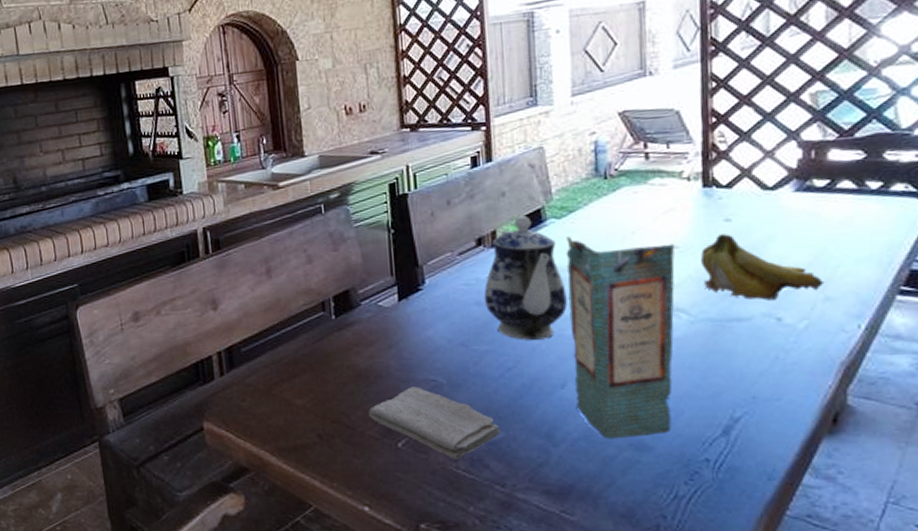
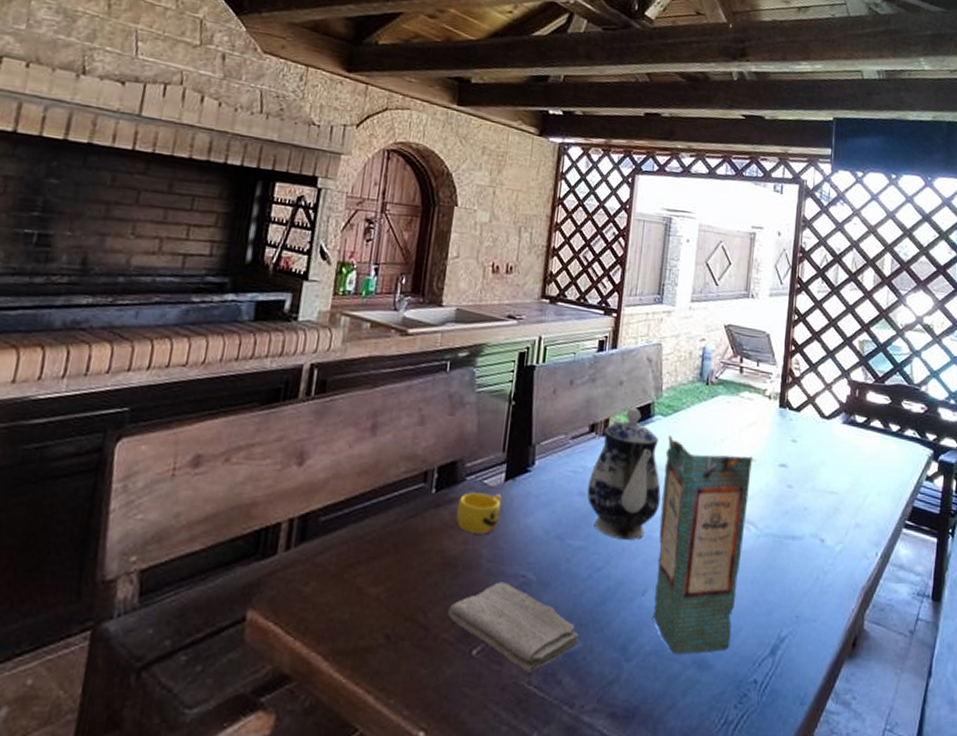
cup: none [358,313,400,349] -> present [456,492,502,534]
fruit: present [701,234,825,300] -> none [771,453,857,522]

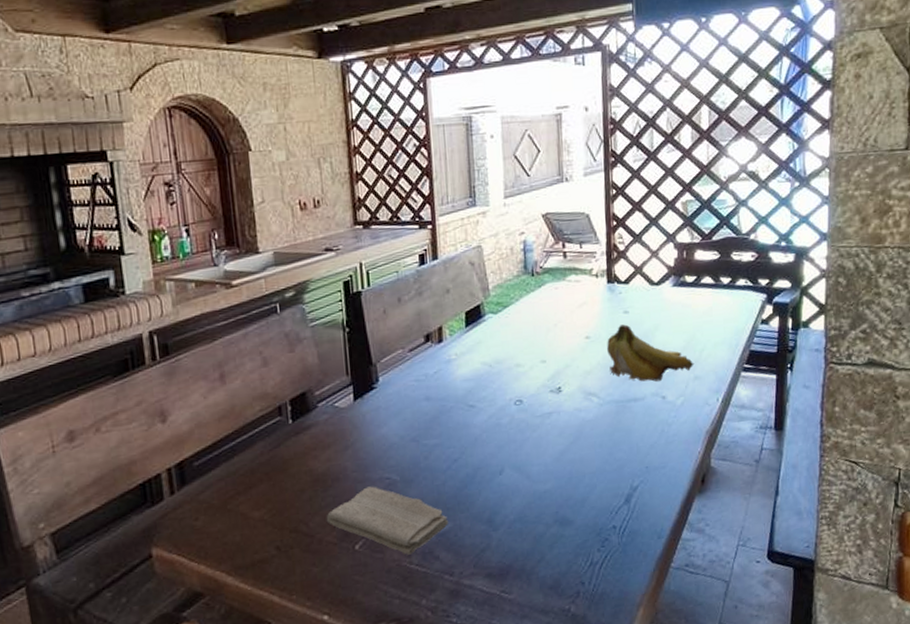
cup: present [456,492,502,534] -> none [315,413,356,452]
teapot: present [586,408,661,540] -> none [432,312,504,432]
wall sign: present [653,434,752,655] -> none [501,329,588,518]
fruit: none [771,453,857,522] -> present [607,324,694,382]

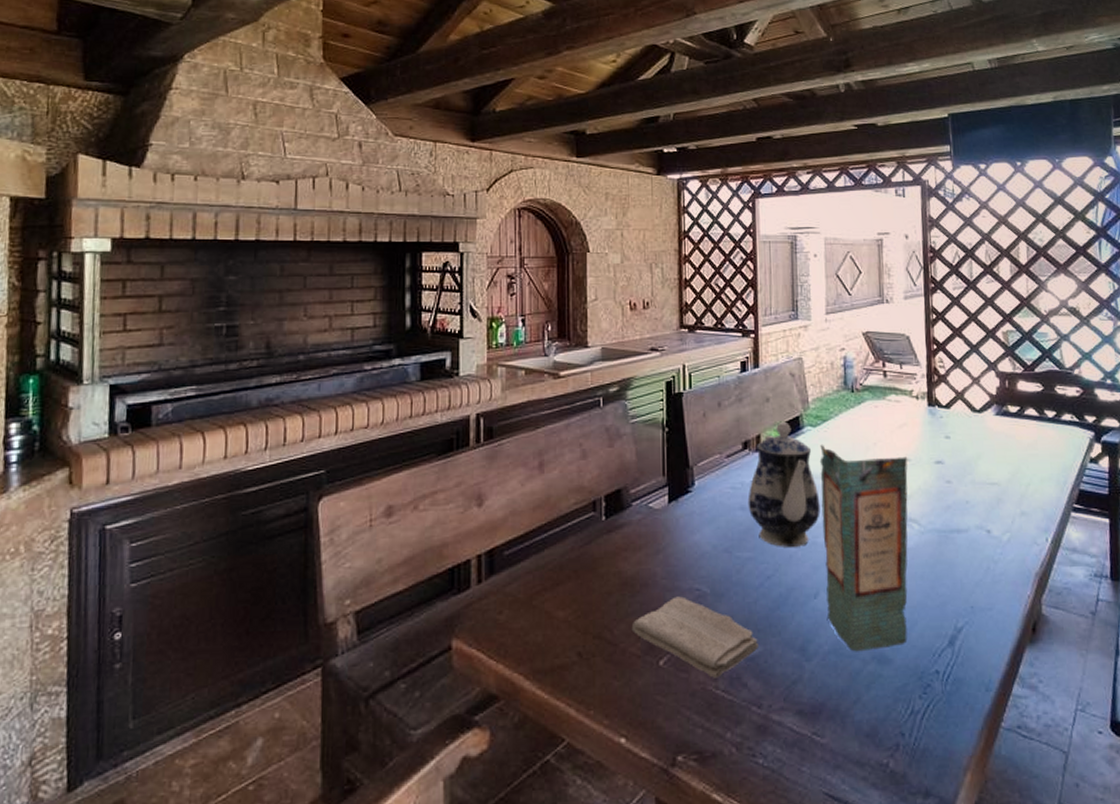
teapot: none [432,312,504,432] -> present [747,423,820,547]
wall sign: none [501,329,588,518] -> present [819,444,908,652]
fruit: present [607,324,694,382] -> none [928,450,1020,513]

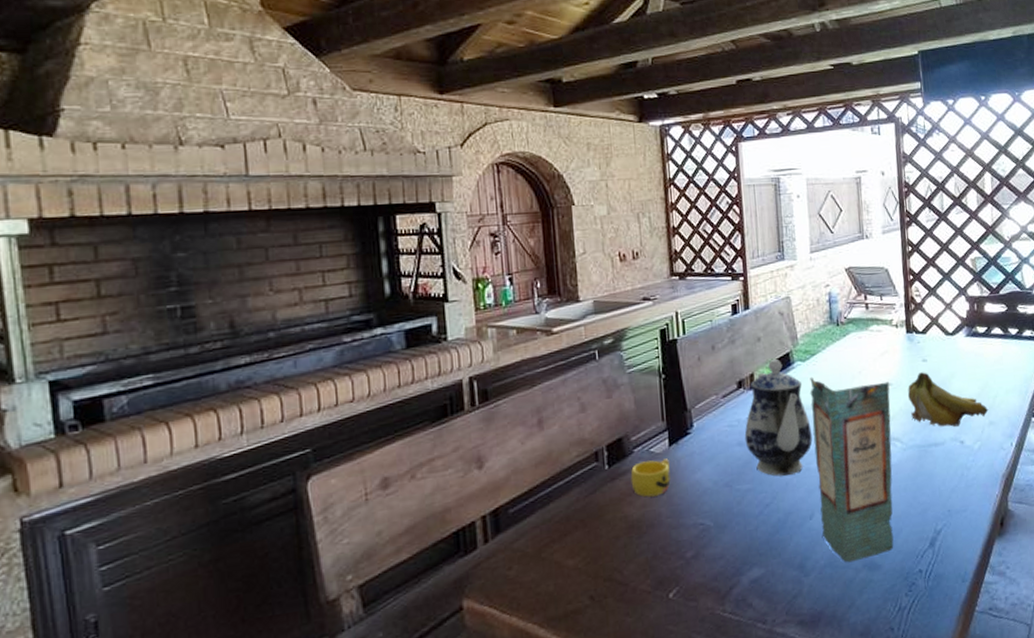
cup: none [627,516,668,554] -> present [630,458,671,497]
washcloth: present [631,596,760,678] -> none [640,532,762,603]
fruit: none [928,450,1020,513] -> present [908,372,989,427]

